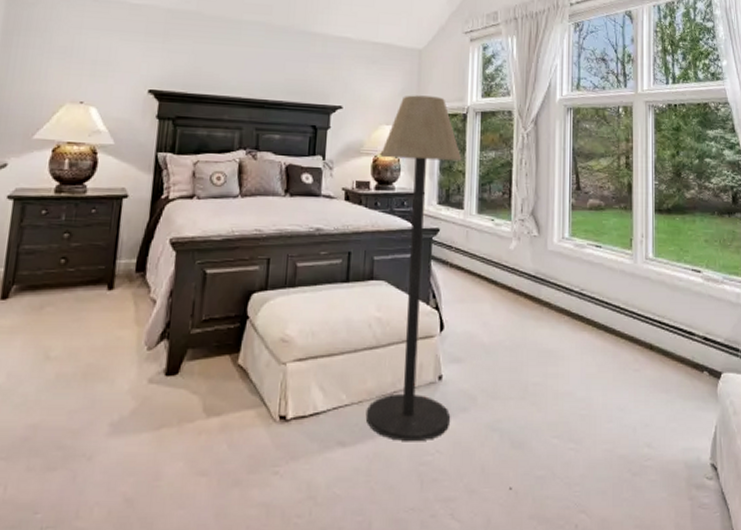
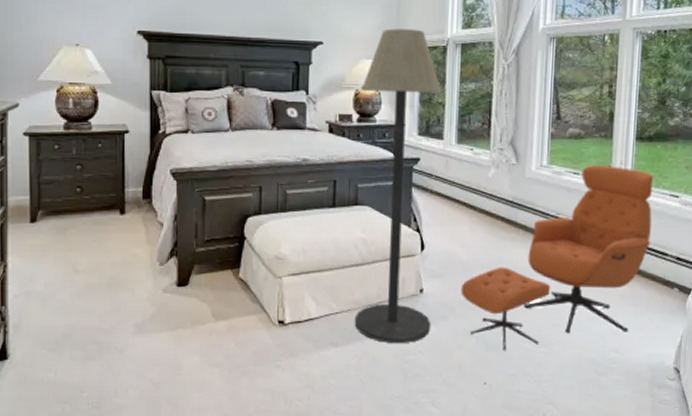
lounge chair: none [482,238,677,448] -> present [460,165,654,351]

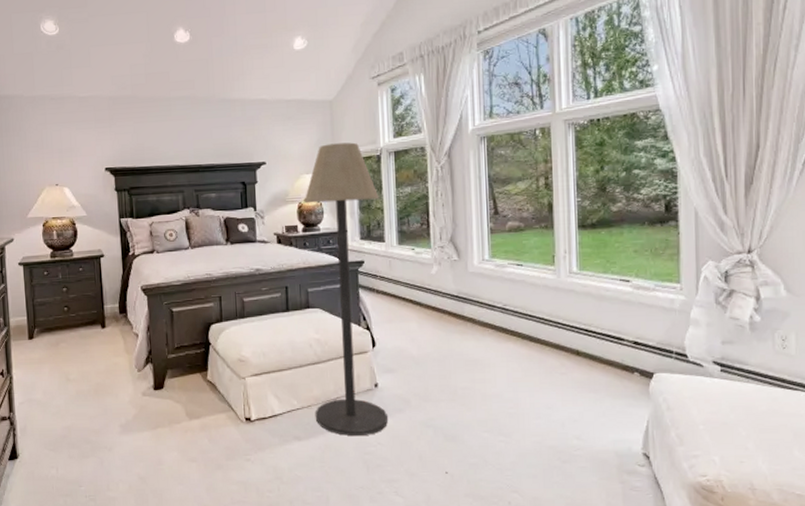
lounge chair: present [460,165,654,351] -> none [414,255,605,441]

